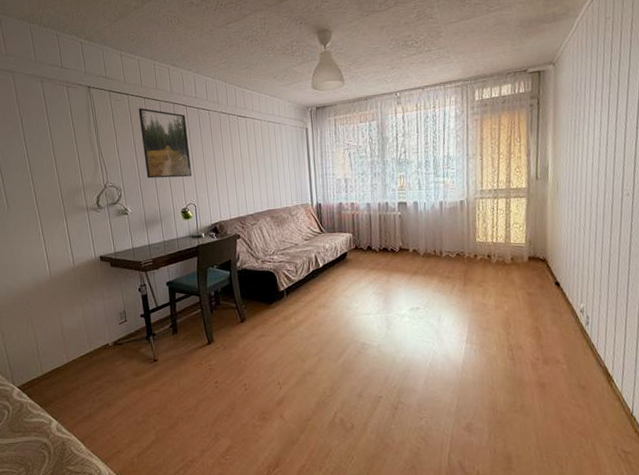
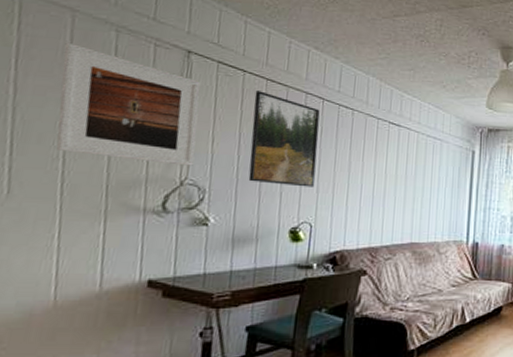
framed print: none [13,96,110,175] -> present [56,42,201,166]

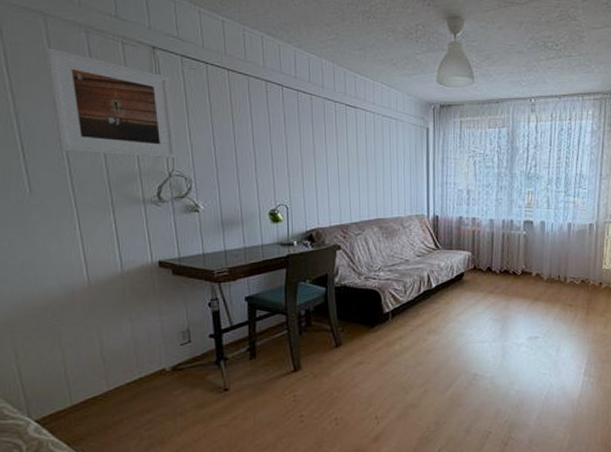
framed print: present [248,91,320,188] -> none [219,82,286,172]

